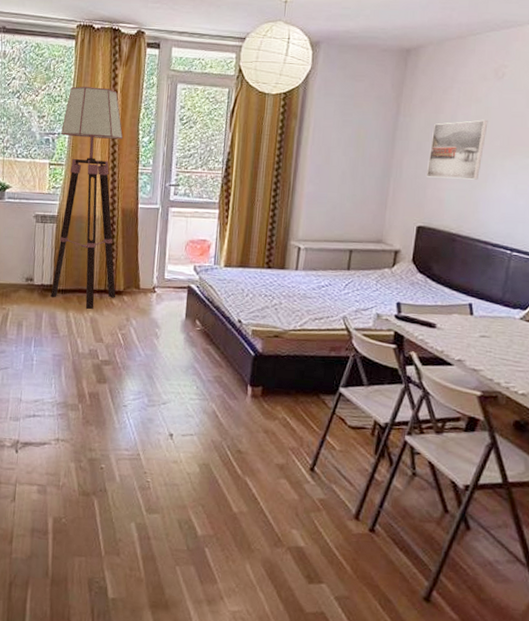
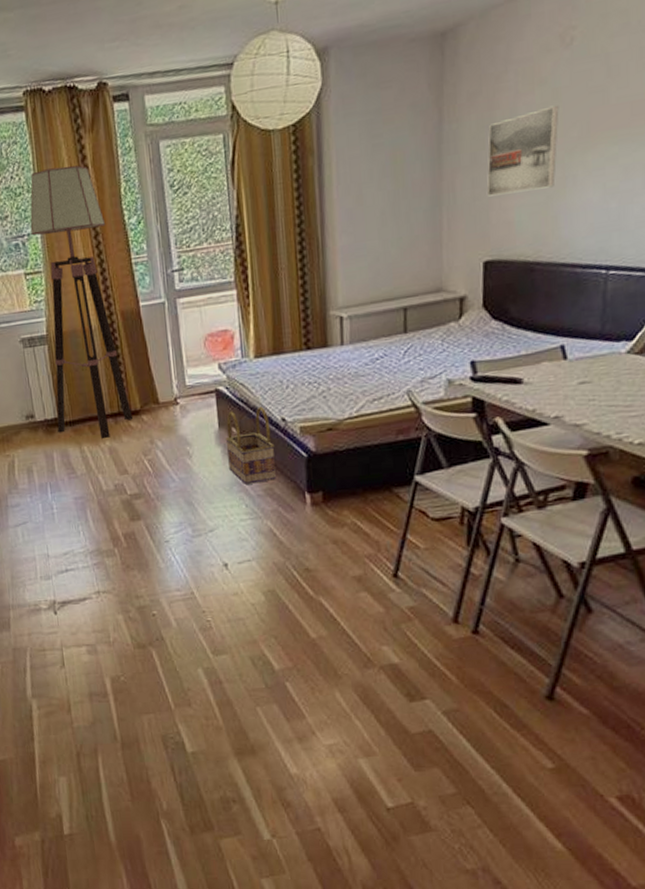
basket: none [188,306,229,370] -> present [225,406,276,484]

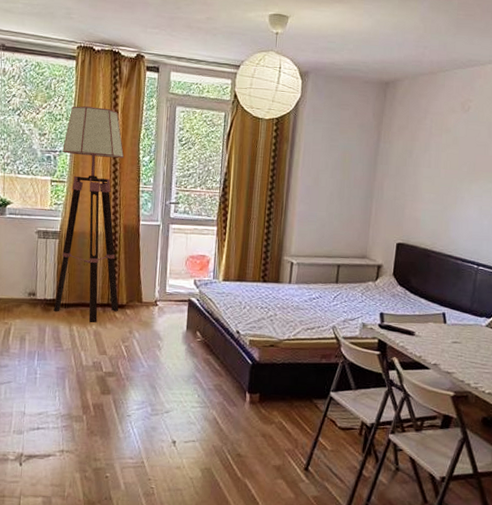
basket: present [225,406,276,484] -> none [189,318,228,379]
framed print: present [486,105,559,197] -> none [404,147,457,202]

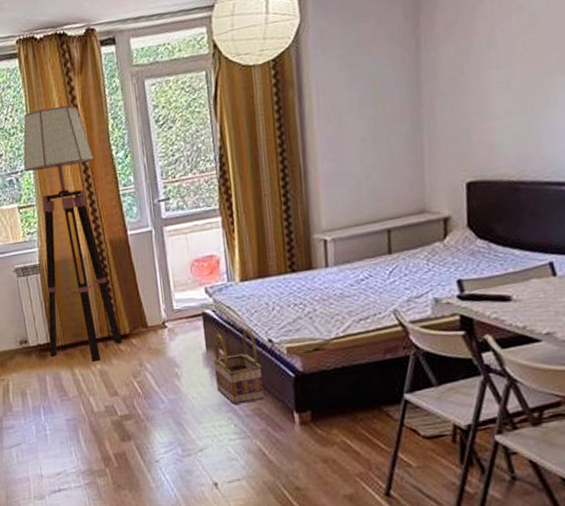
basket: none [189,318,228,379] -> present [213,328,264,405]

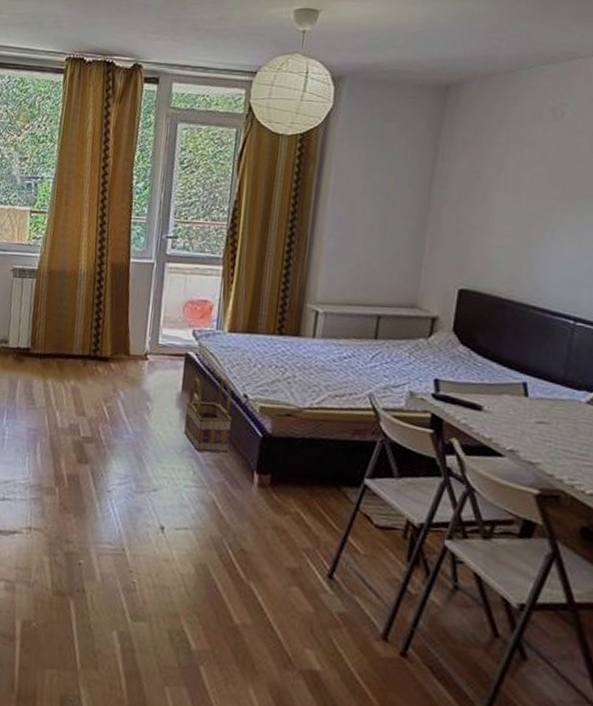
floor lamp: present [23,105,122,363] -> none [27,125,115,378]

